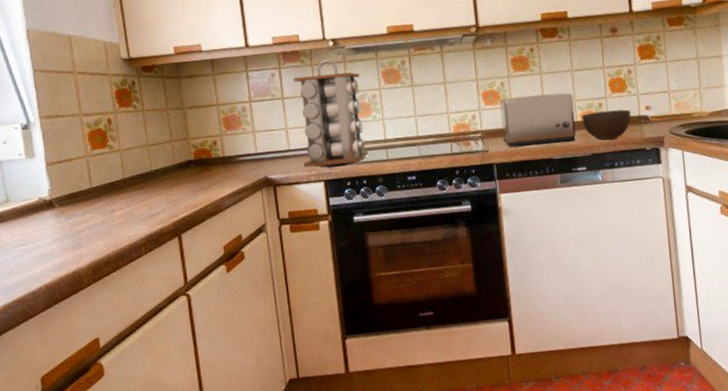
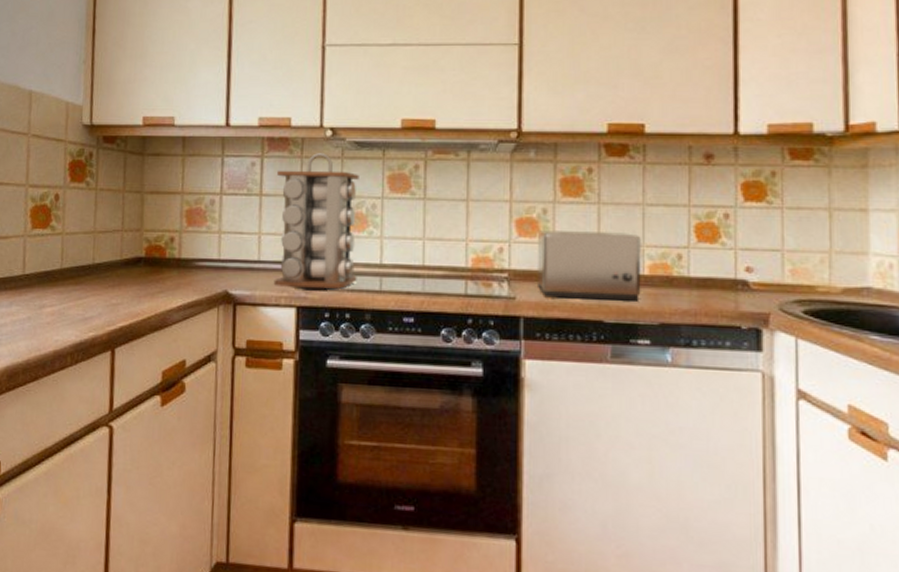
bowl: present [582,109,631,141] -> none [651,265,723,309]

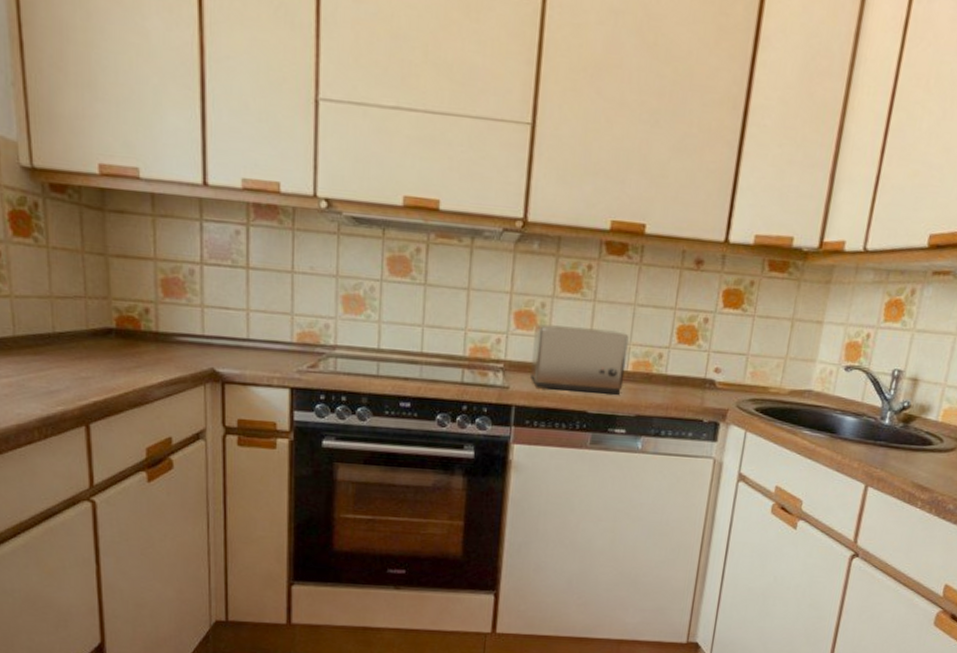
spice rack: present [273,153,359,290] -> none [265,226,357,372]

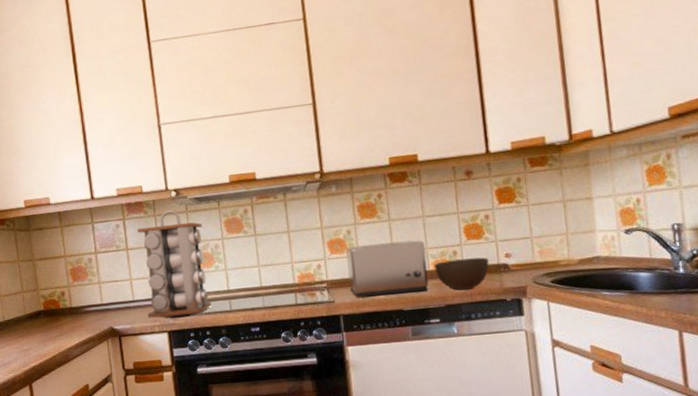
spice rack: none [265,226,357,372] -> present [137,210,212,318]
bowl: none [633,363,696,403] -> present [434,257,489,291]

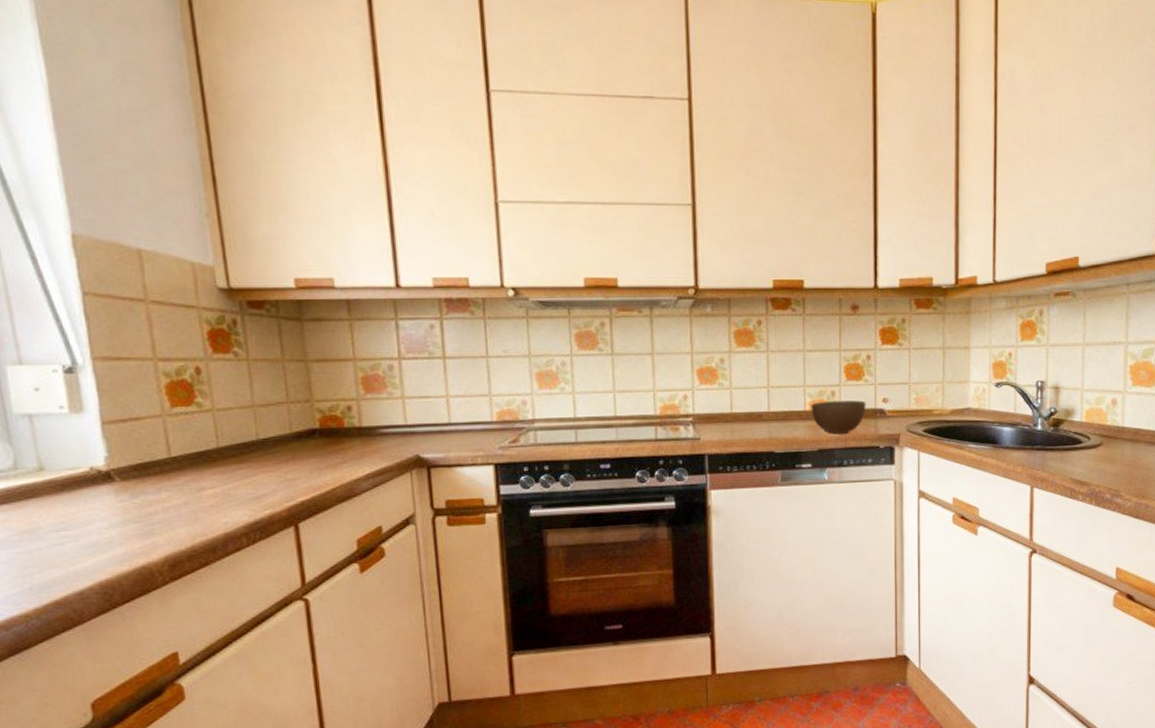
spice rack: present [137,210,212,318] -> none [460,313,553,447]
toaster: present [346,240,429,299] -> none [716,376,804,437]

